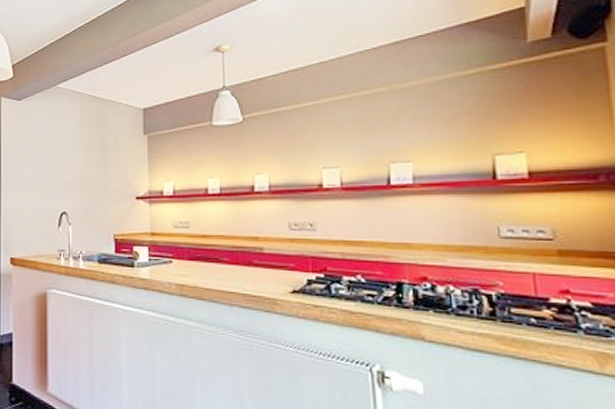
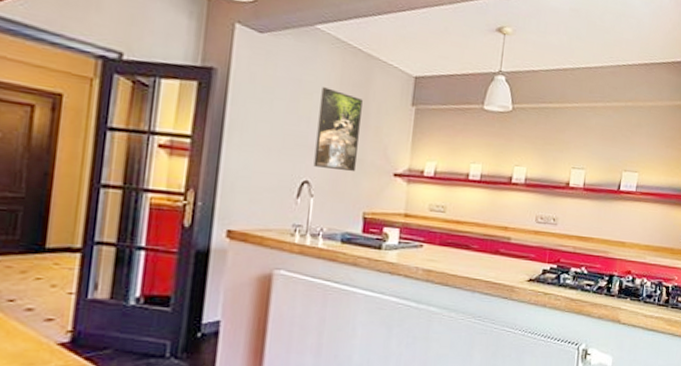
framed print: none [68,133,102,199] -> present [313,87,363,171]

